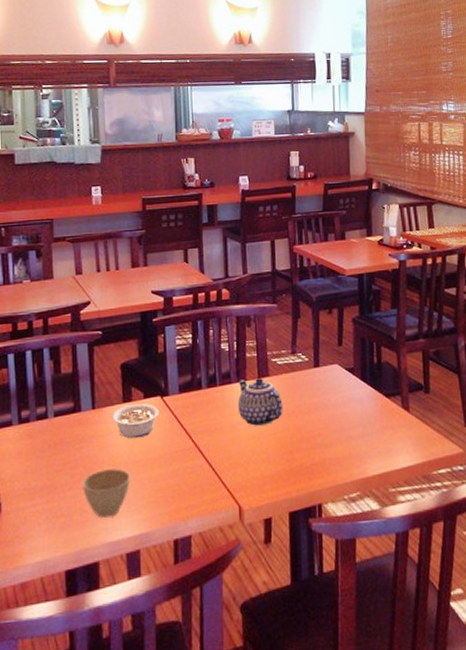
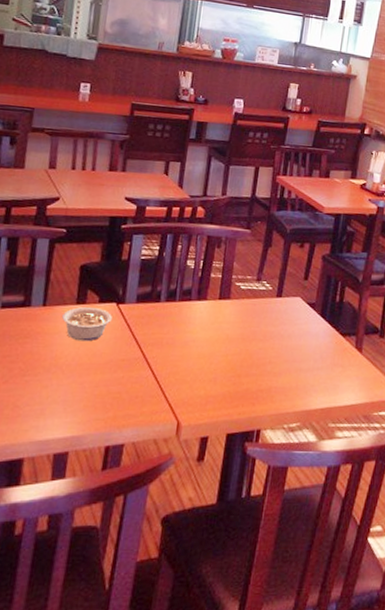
cup: present [83,468,130,518] -> none [19,368,71,416]
teapot: present [237,378,283,427] -> none [193,298,240,347]

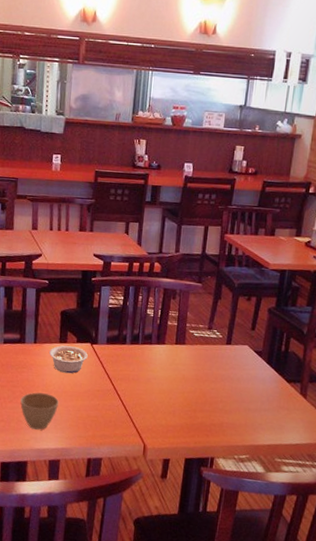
cup: none [19,368,71,416] -> present [20,392,59,430]

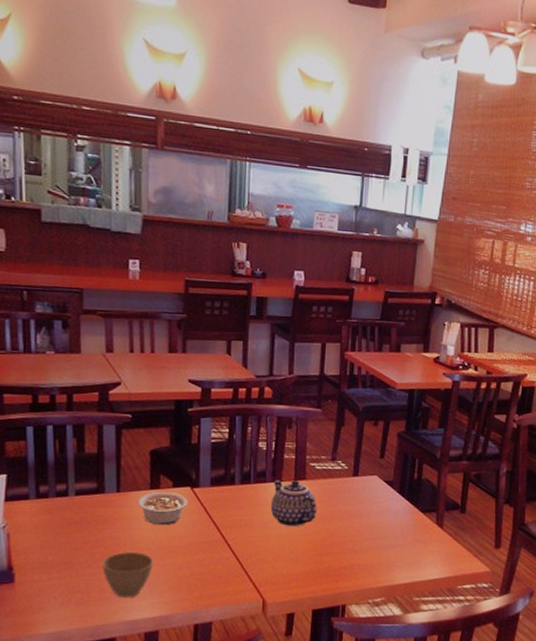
teapot: none [154,343,194,385] -> present [270,480,317,527]

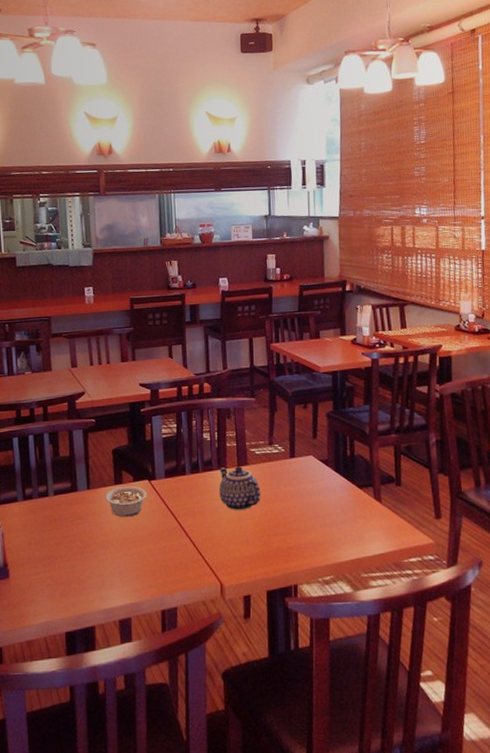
cup: present [102,552,153,597] -> none [80,544,122,587]

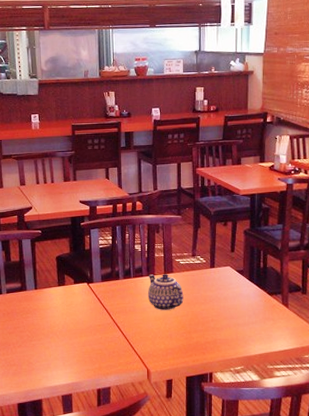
legume: present [105,486,147,518] -> none [50,288,86,313]

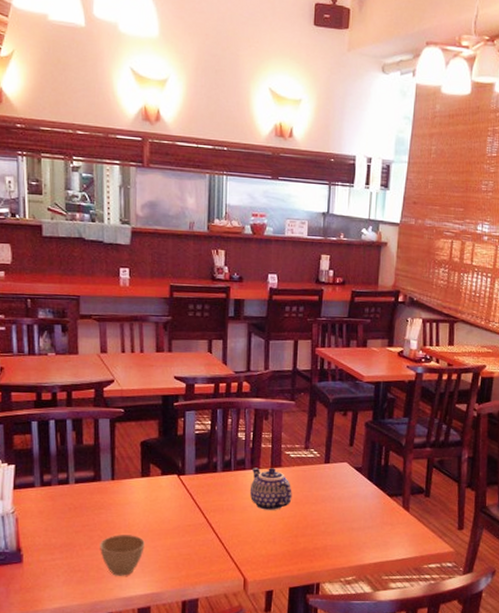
cup: none [29,334,64,369] -> present [100,535,145,576]

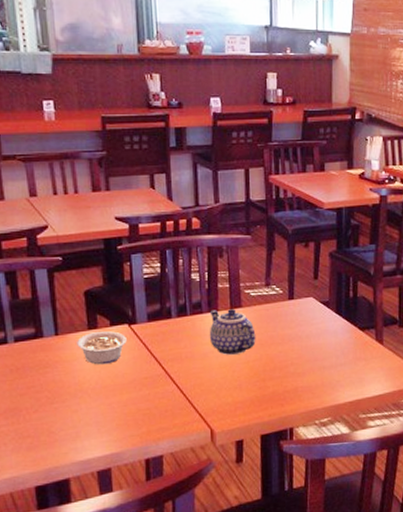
cup: present [100,535,145,576] -> none [48,393,99,439]
legume: none [130,480,175,510] -> present [77,331,127,365]

